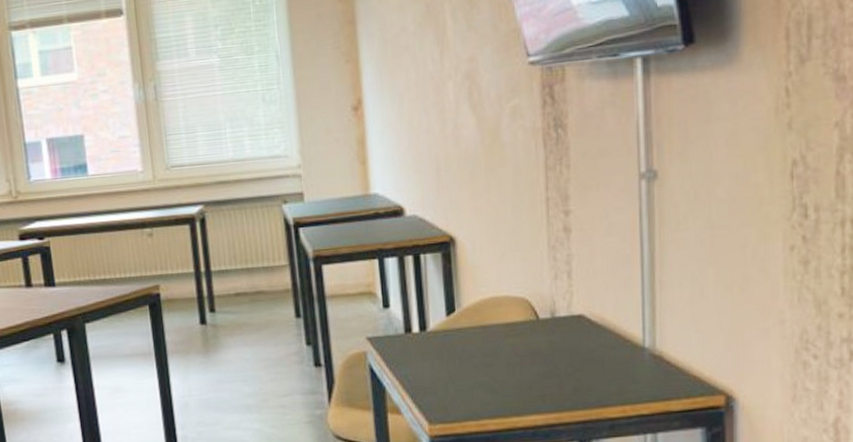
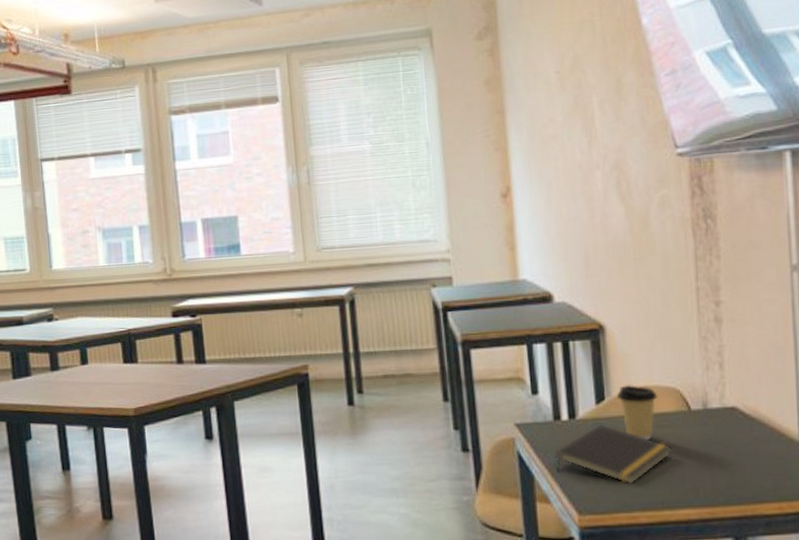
notepad: none [405,335,521,394] -> present [554,424,672,485]
coffee cup: none [467,295,507,349] -> present [617,384,658,440]

